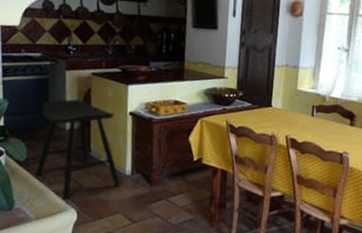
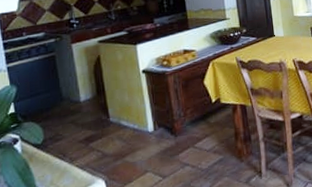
stool: present [35,99,121,200] -> none [52,69,145,172]

